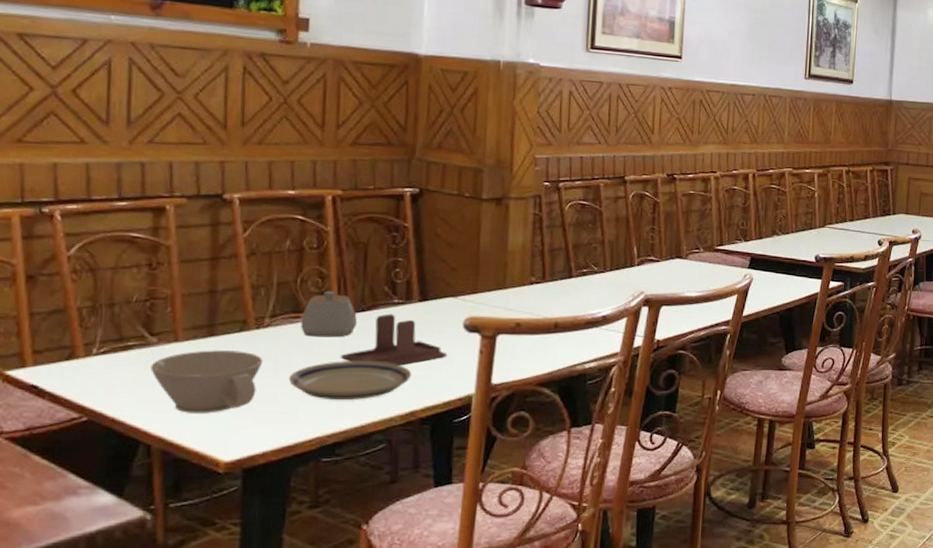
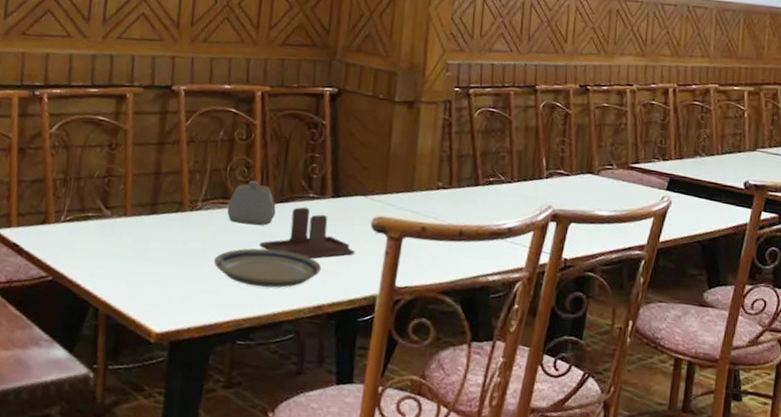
cup: present [151,350,264,413] -> none [103,226,194,285]

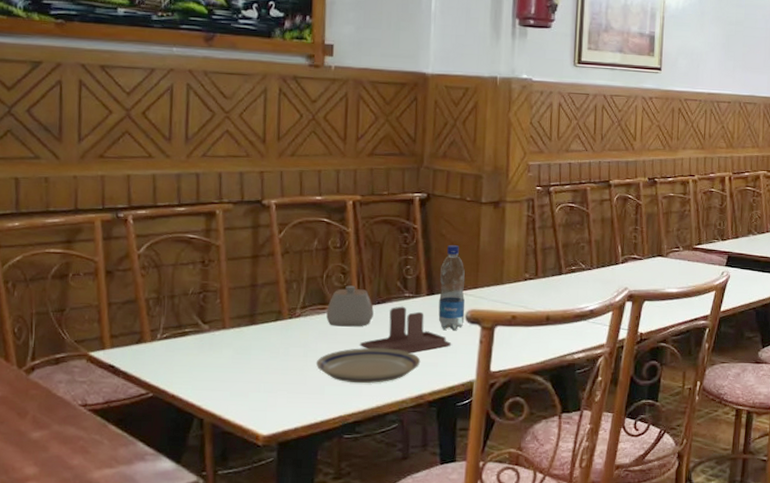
bottle: none [342,145,375,239] -> present [438,245,466,331]

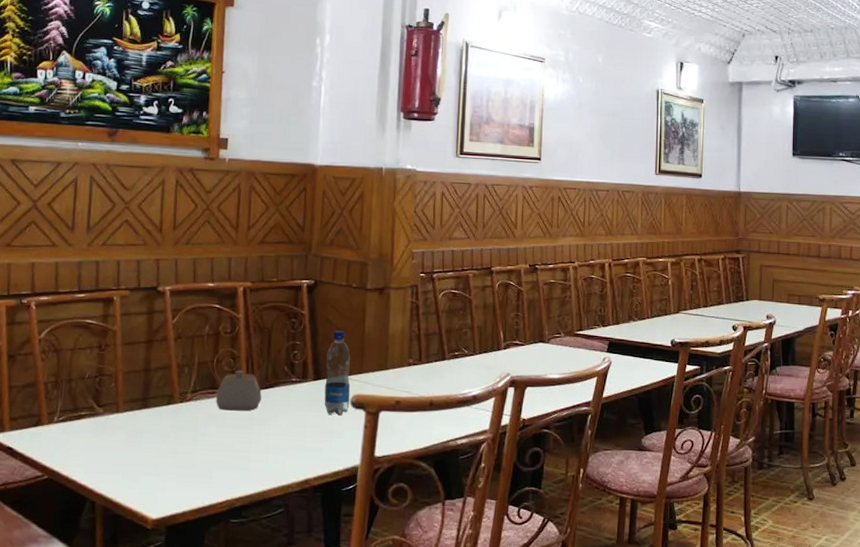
plate: present [316,347,421,383] -> none [204,431,307,467]
napkin holder: present [360,306,452,353] -> none [248,390,337,438]

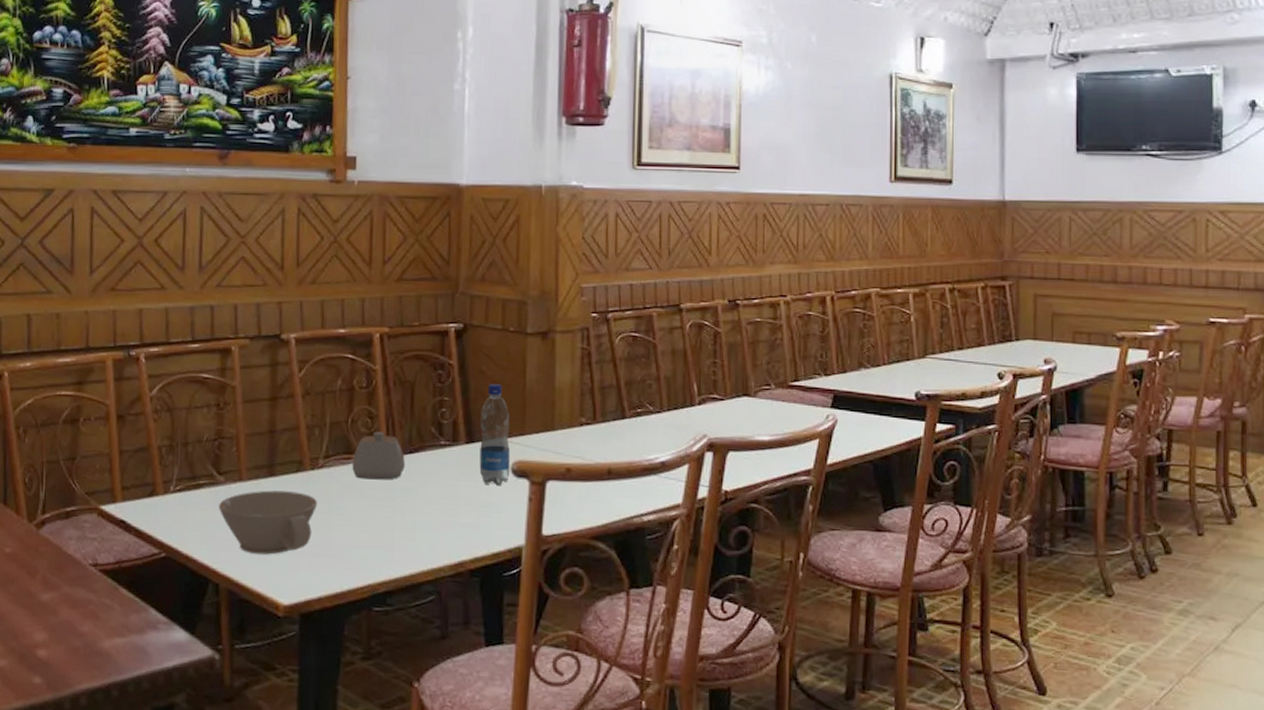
cup: none [97,420,185,476] -> present [219,490,318,555]

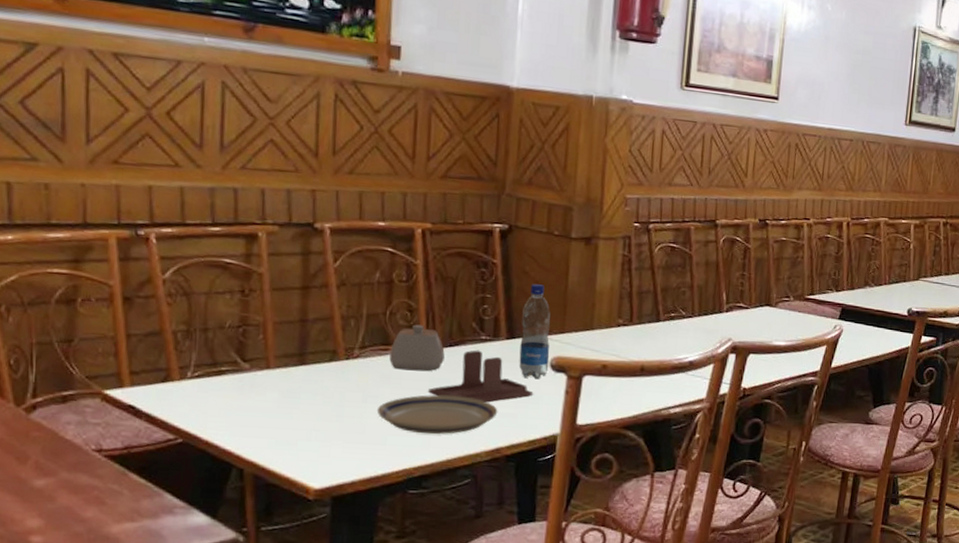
cup: present [219,490,318,555] -> none [243,378,353,441]
plate: none [341,504,460,547] -> present [376,394,498,434]
napkin holder: none [390,456,496,512] -> present [428,350,534,403]

